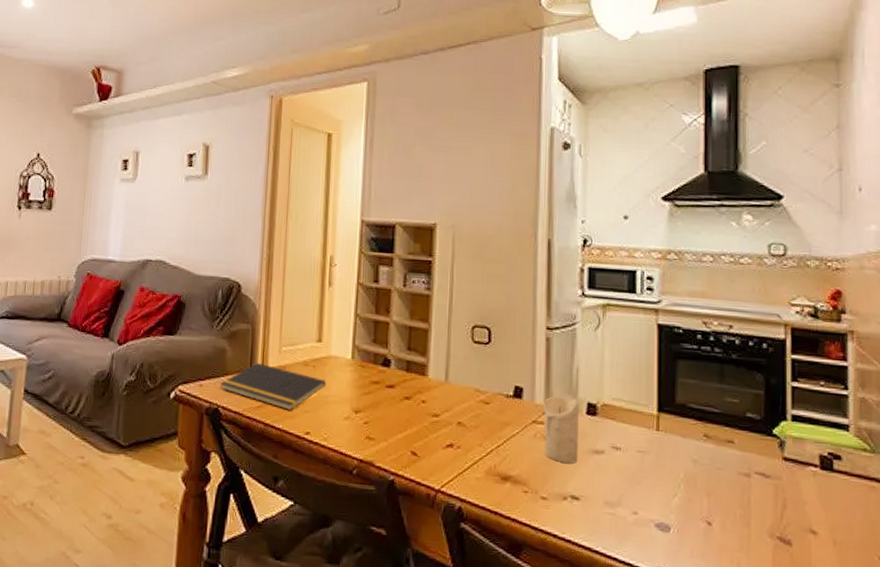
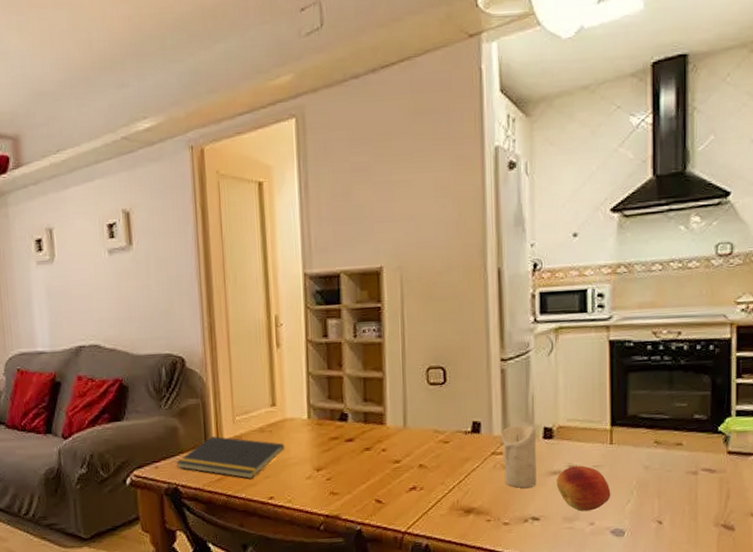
fruit: none [599,448,656,499] -> present [556,466,611,512]

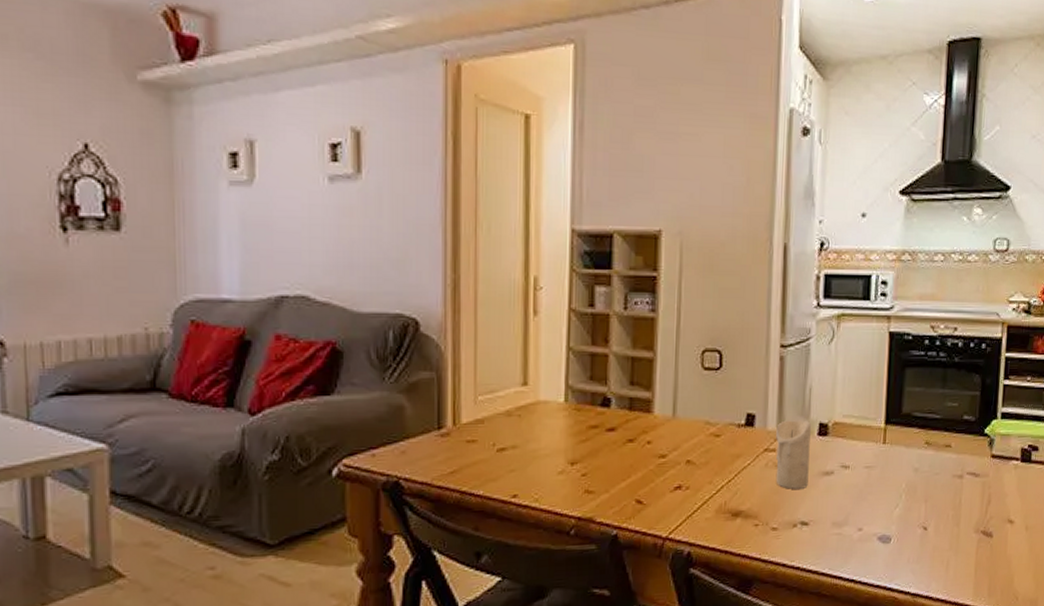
notepad: present [176,435,285,480] -> none [400,418,536,473]
fruit: present [556,466,611,512] -> none [828,466,881,516]

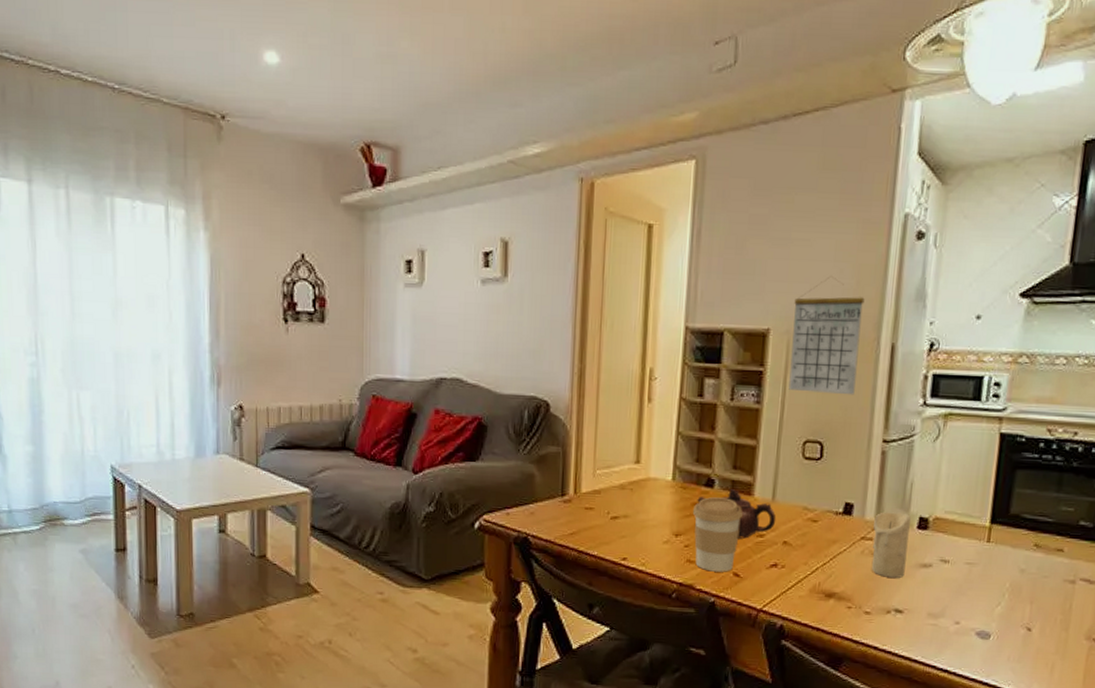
coffee cup: none [588,418,642,501] -> present [692,497,743,572]
teapot: none [593,407,678,462] -> present [697,489,776,539]
calendar: none [684,173,756,299] -> present [788,276,865,395]

